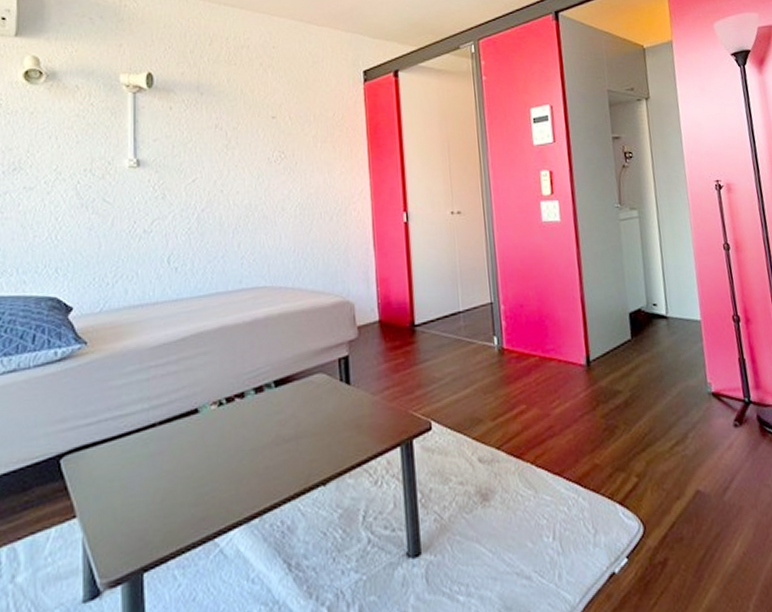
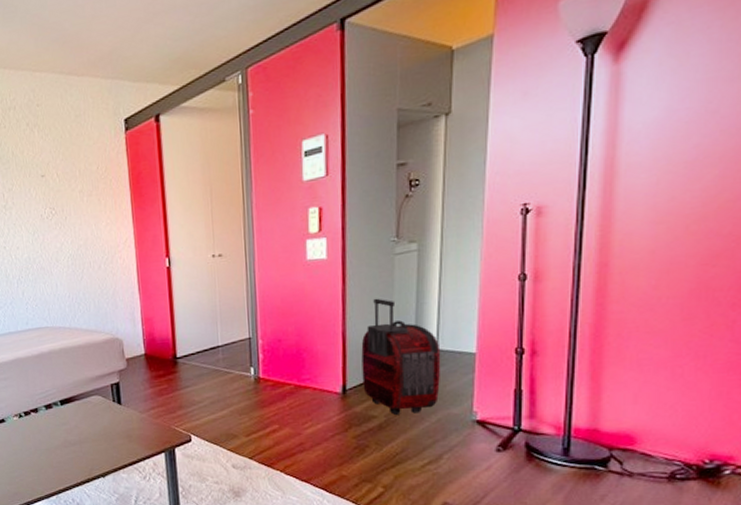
suitcase: none [599,262,676,389] -> present [361,298,441,415]

